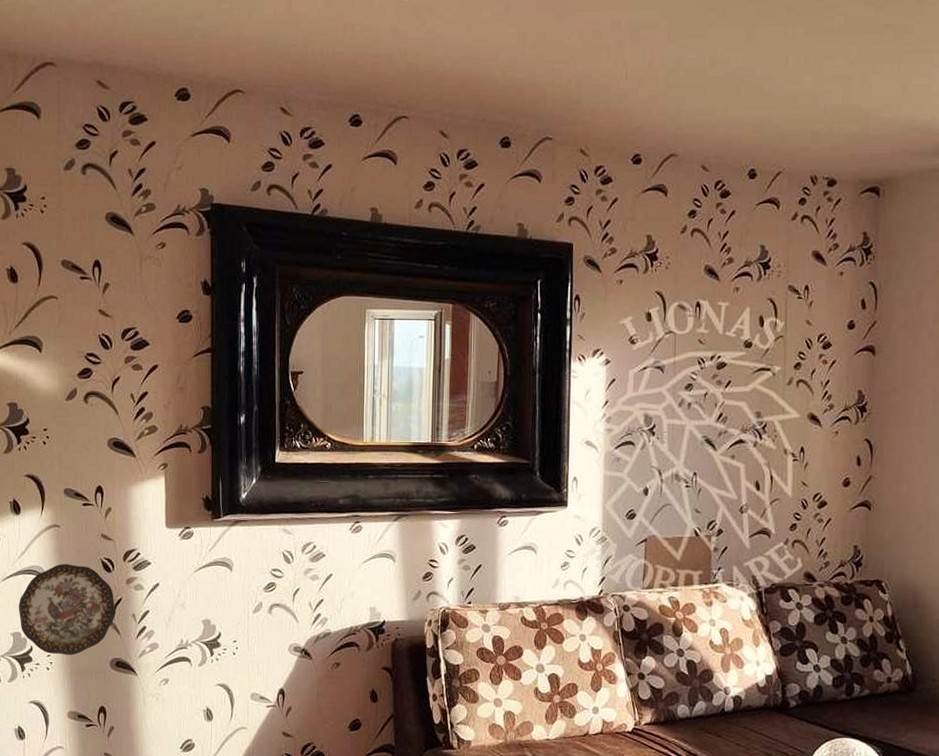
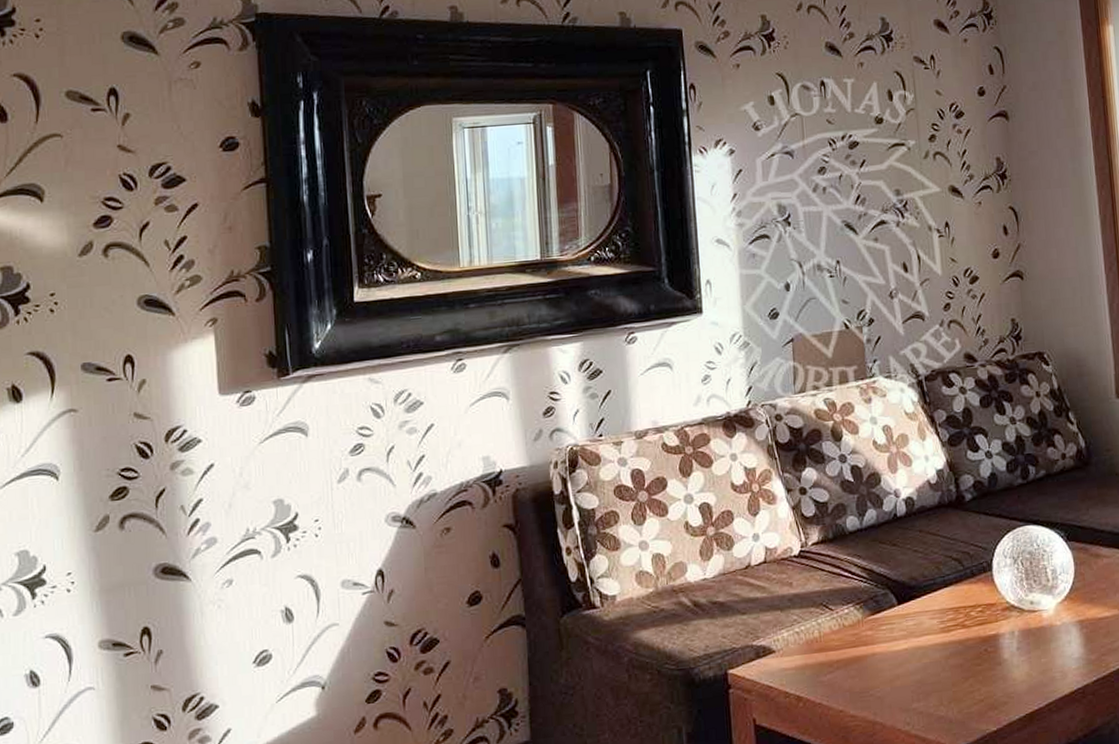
decorative plate: present [18,564,116,656] -> none [24,455,159,571]

